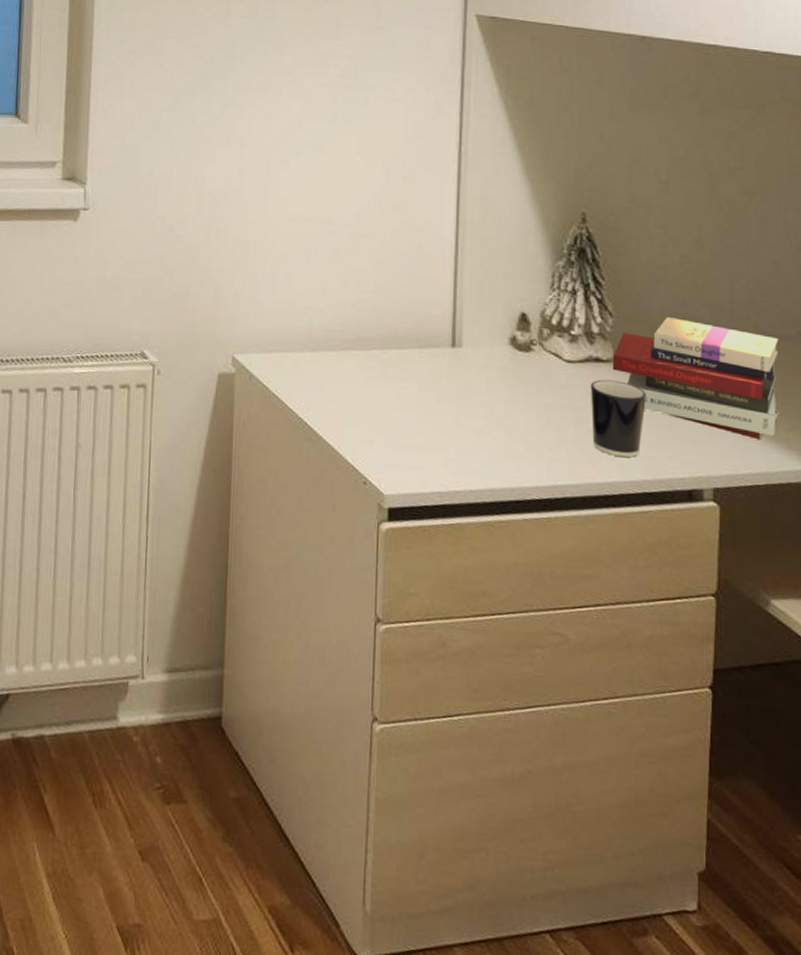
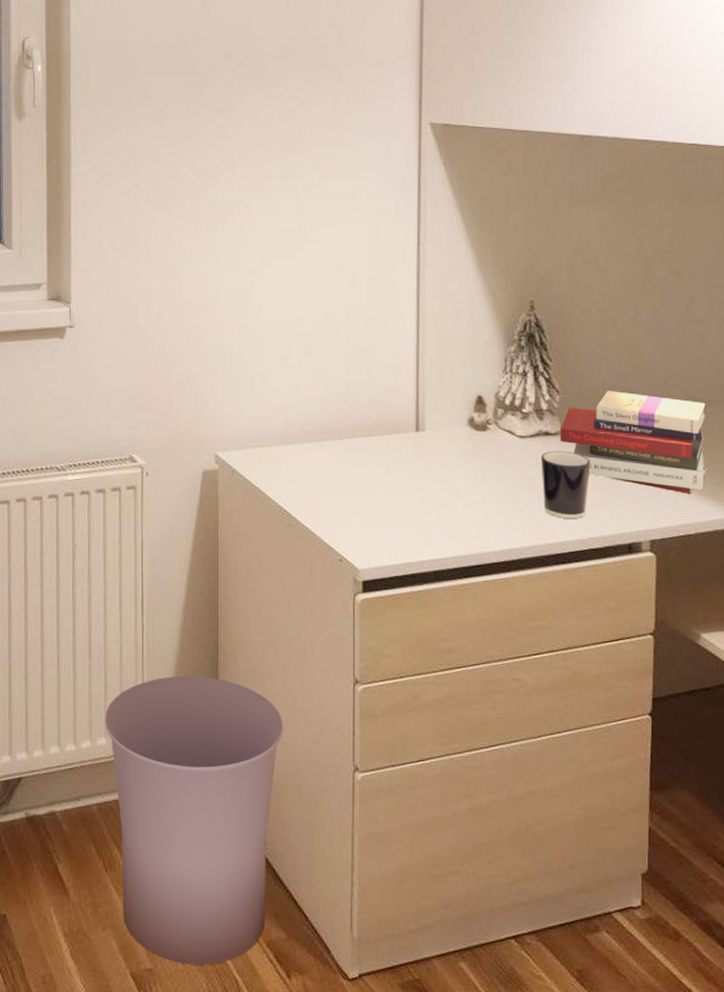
waste bin: none [101,596,296,927] -> present [104,676,283,965]

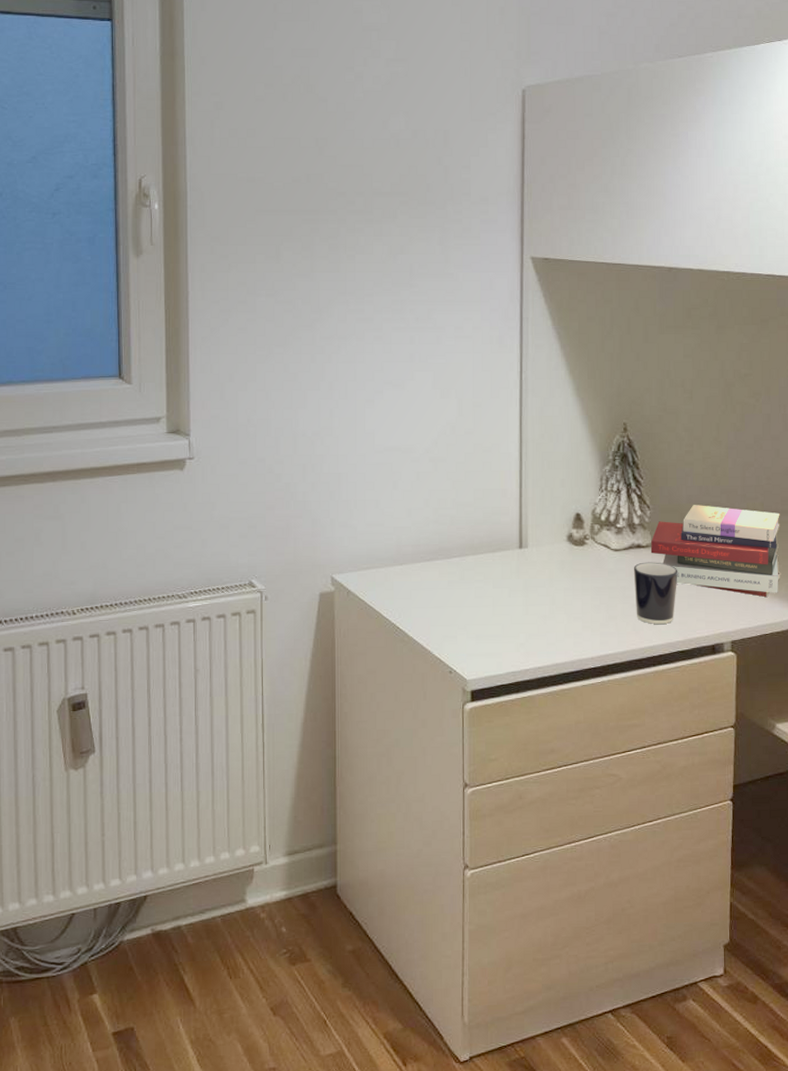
waste bin: present [104,676,283,965] -> none [227,788,398,1061]

